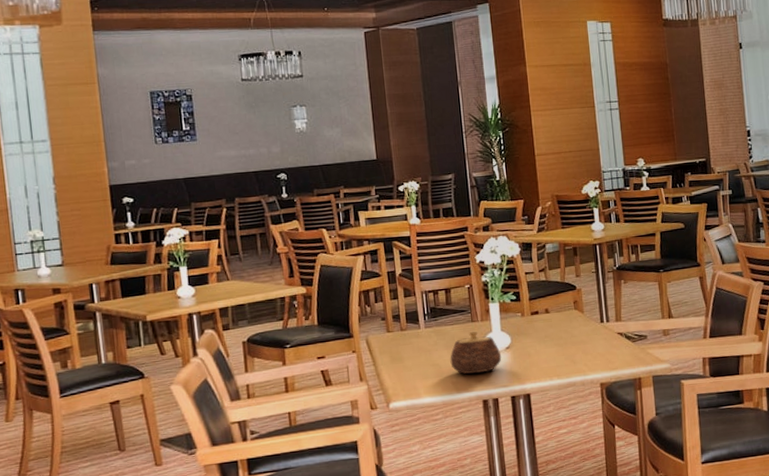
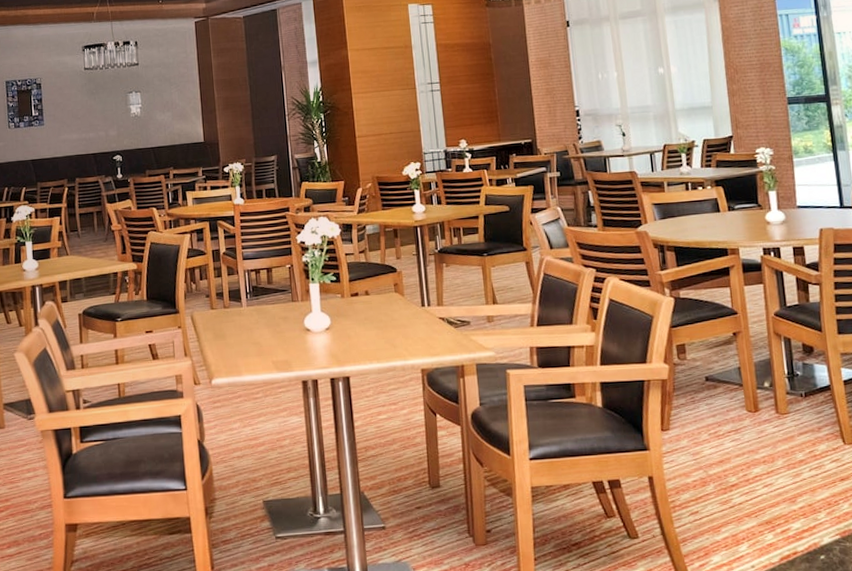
teapot: present [450,331,502,374] -> none [270,311,322,354]

